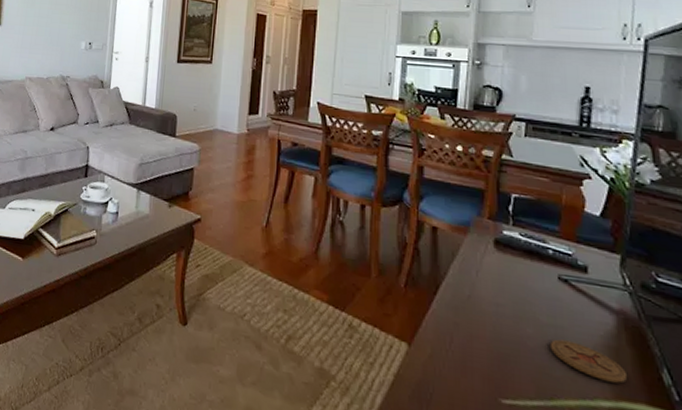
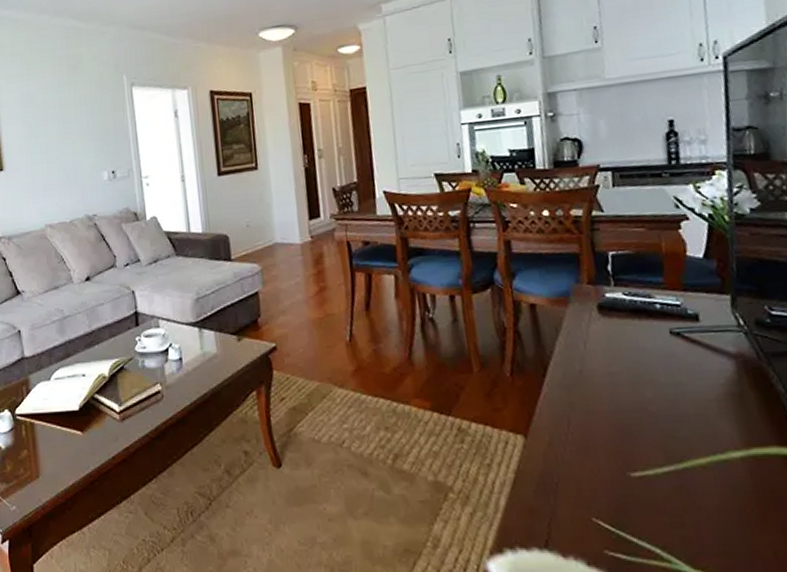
coaster: present [549,339,627,383] -> none [671,396,755,431]

